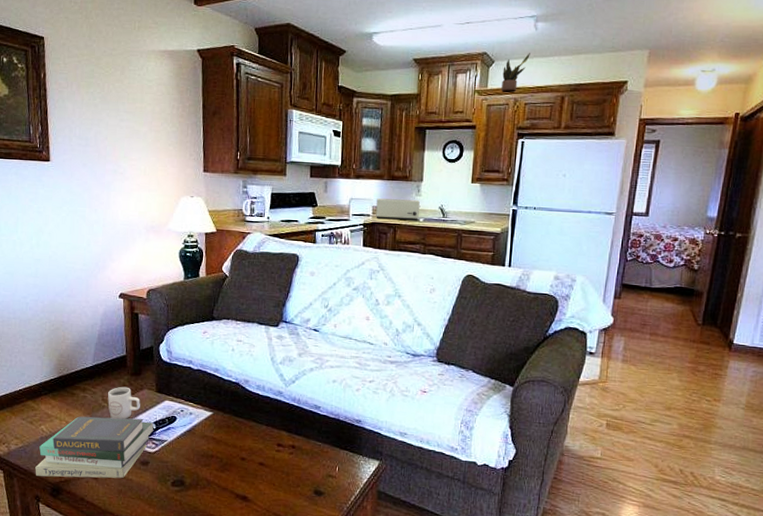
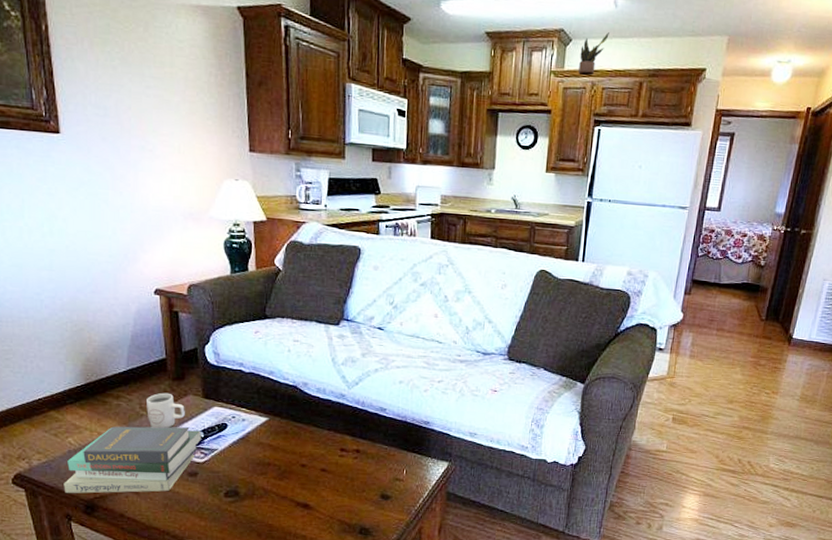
toaster: present [376,198,421,220] -> none [444,186,492,211]

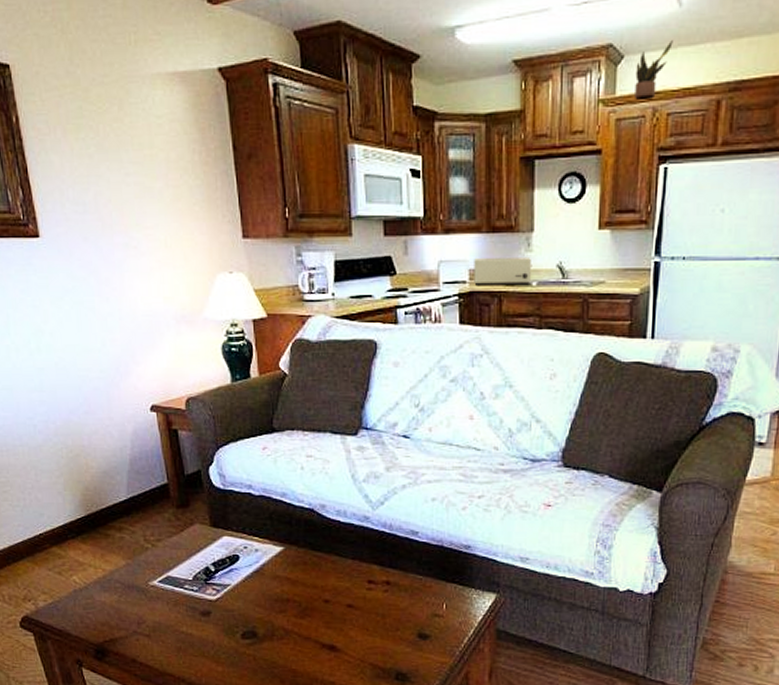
books: present [64,426,201,494] -> none [72,560,212,638]
mug: present [146,392,185,429] -> none [151,522,193,563]
toaster: none [444,186,492,211] -> present [474,256,532,287]

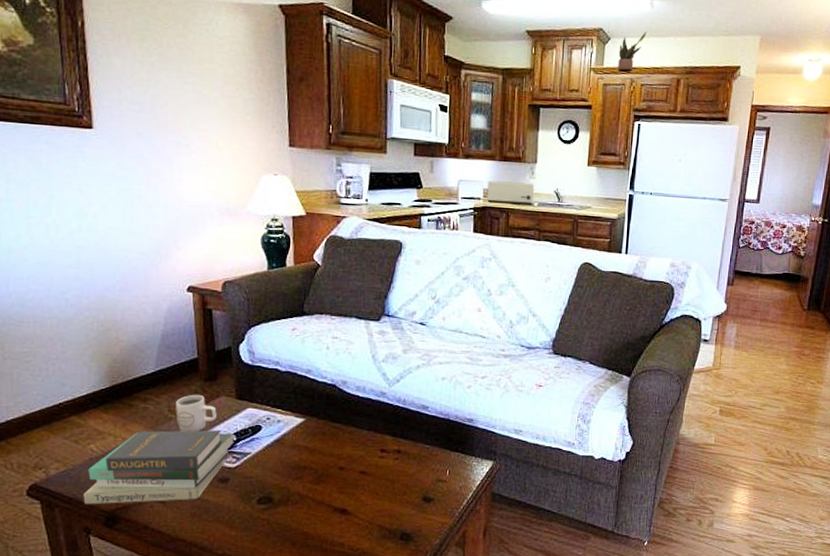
books: none [72,560,212,638] -> present [83,430,233,505]
mug: none [151,522,193,563] -> present [175,394,217,432]

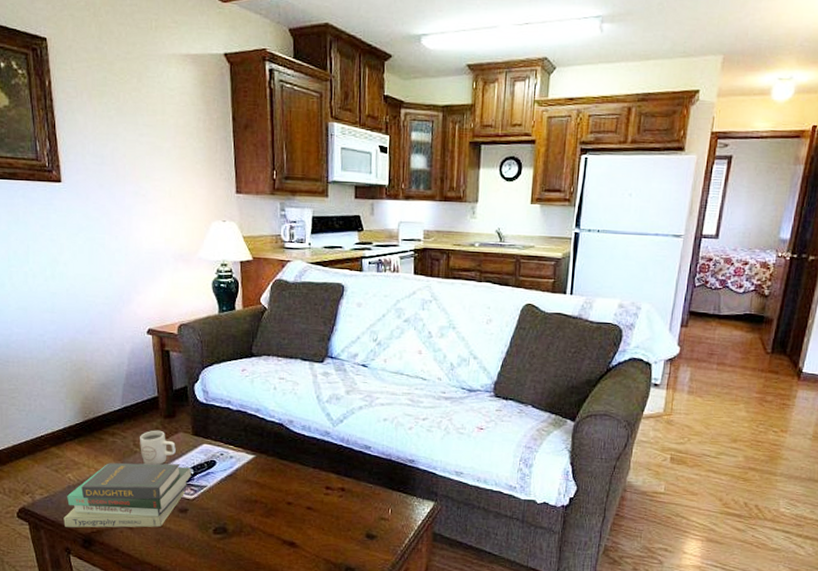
toaster: present [487,180,535,205] -> none [427,221,476,245]
potted plant: present [618,31,647,73] -> none [563,58,595,104]

